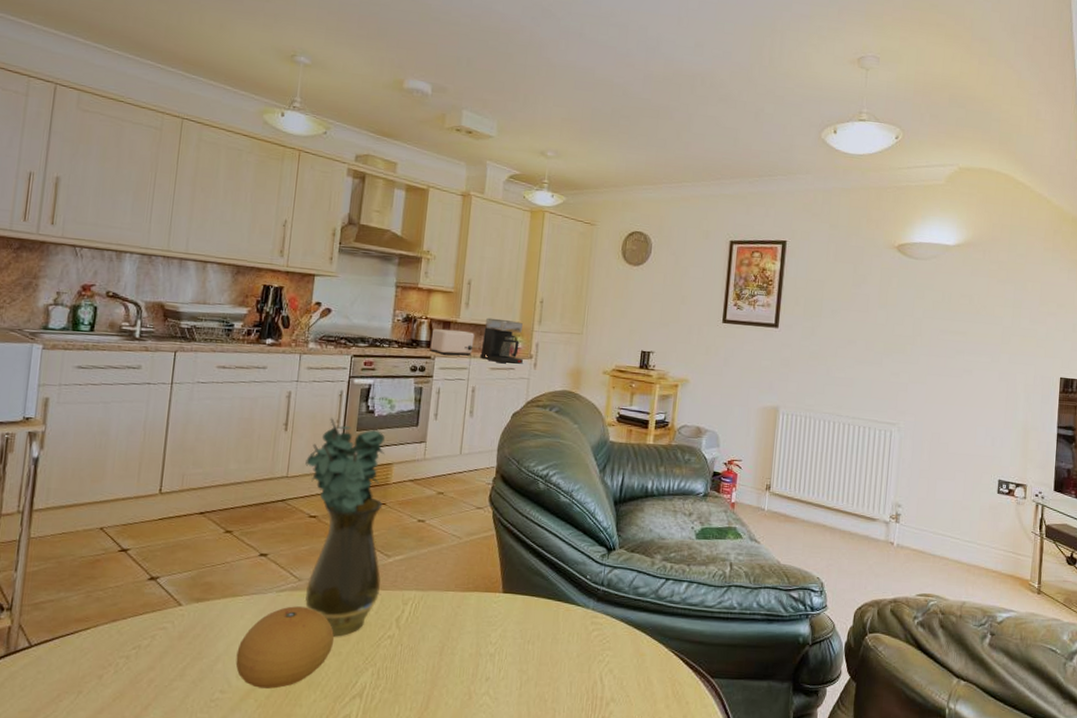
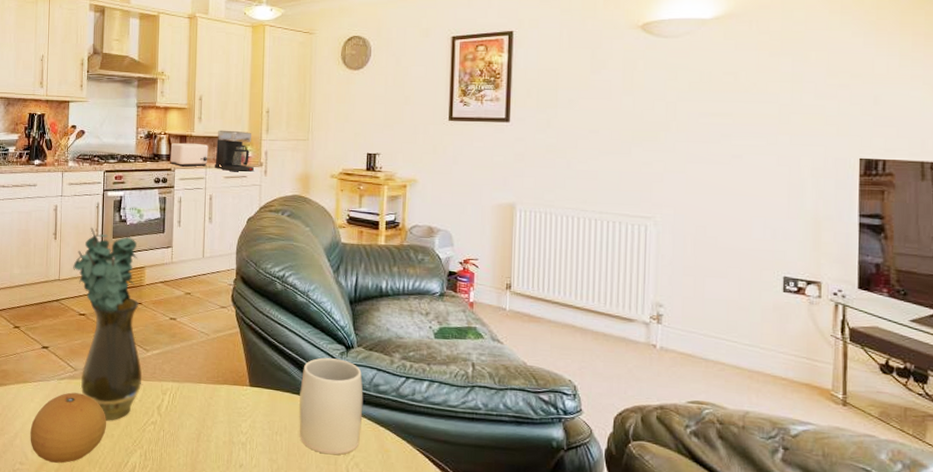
mug: none [553,560,623,662] -> present [299,357,364,455]

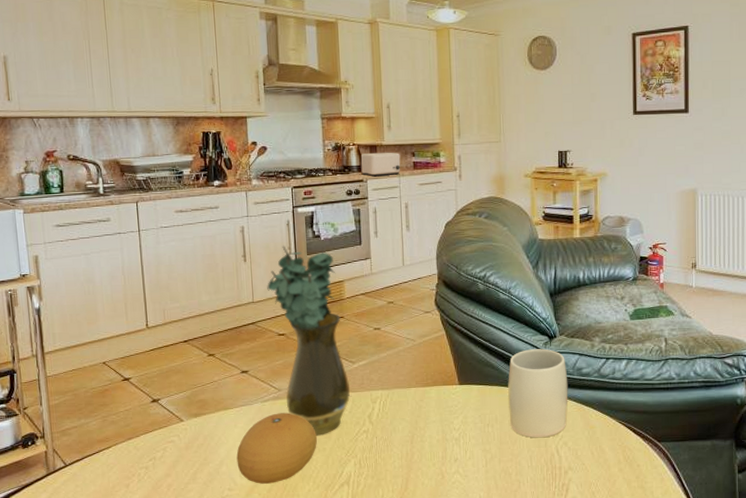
coffee maker: present [215,130,254,172] -> none [408,137,448,179]

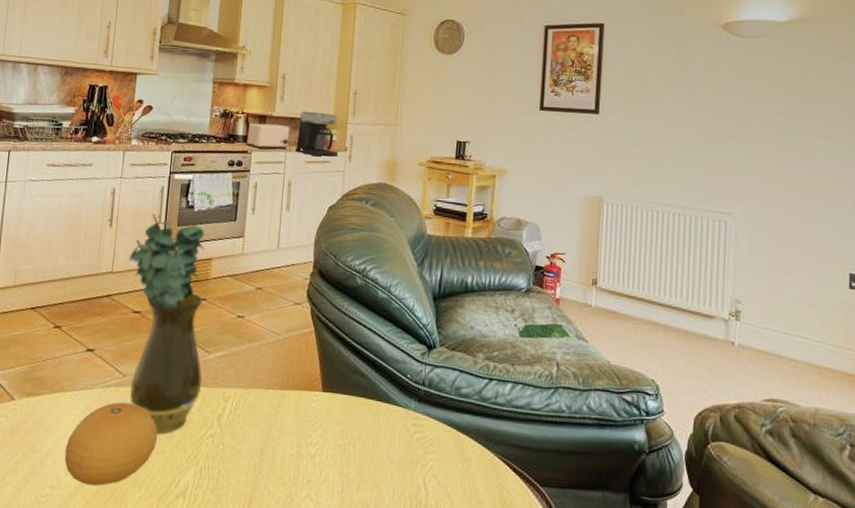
coffee maker: none [408,137,448,179] -> present [295,111,338,157]
mug: present [508,349,569,438] -> none [374,358,445,466]

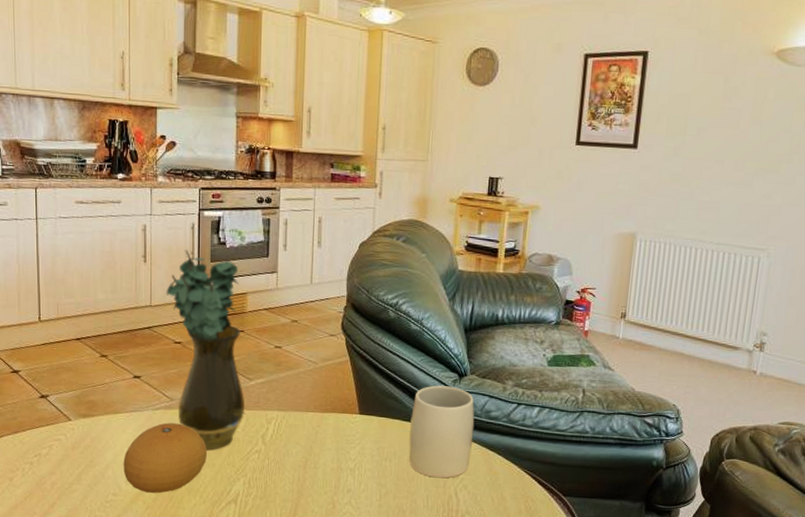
toaster: present [246,123,290,150] -> none [274,159,318,186]
coffee maker: present [295,111,338,157] -> none [325,146,368,194]
mug: none [374,358,445,466] -> present [409,385,475,479]

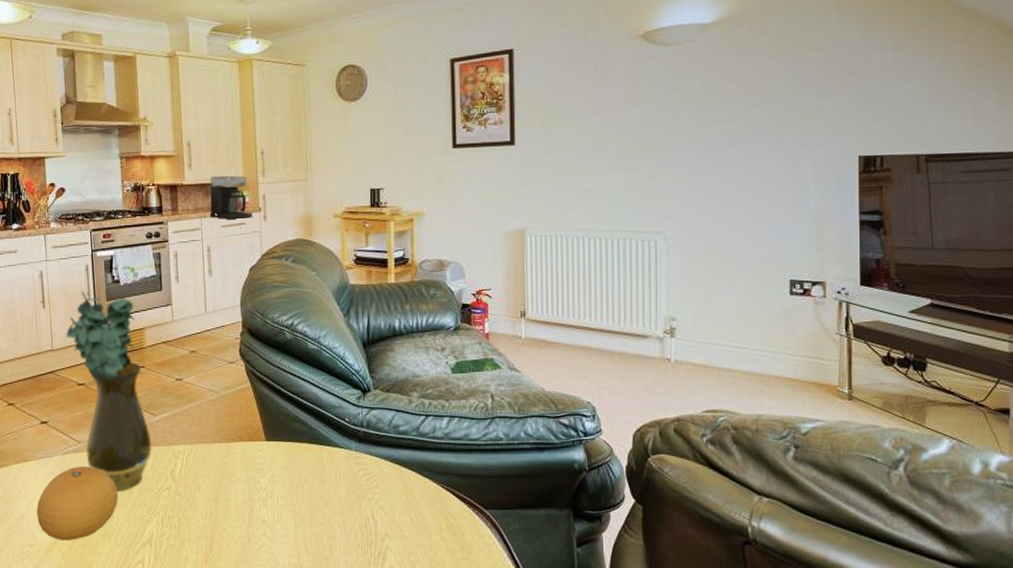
coffee maker: none [325,146,368,194] -> present [210,176,252,220]
mug: present [409,385,475,479] -> none [318,404,384,501]

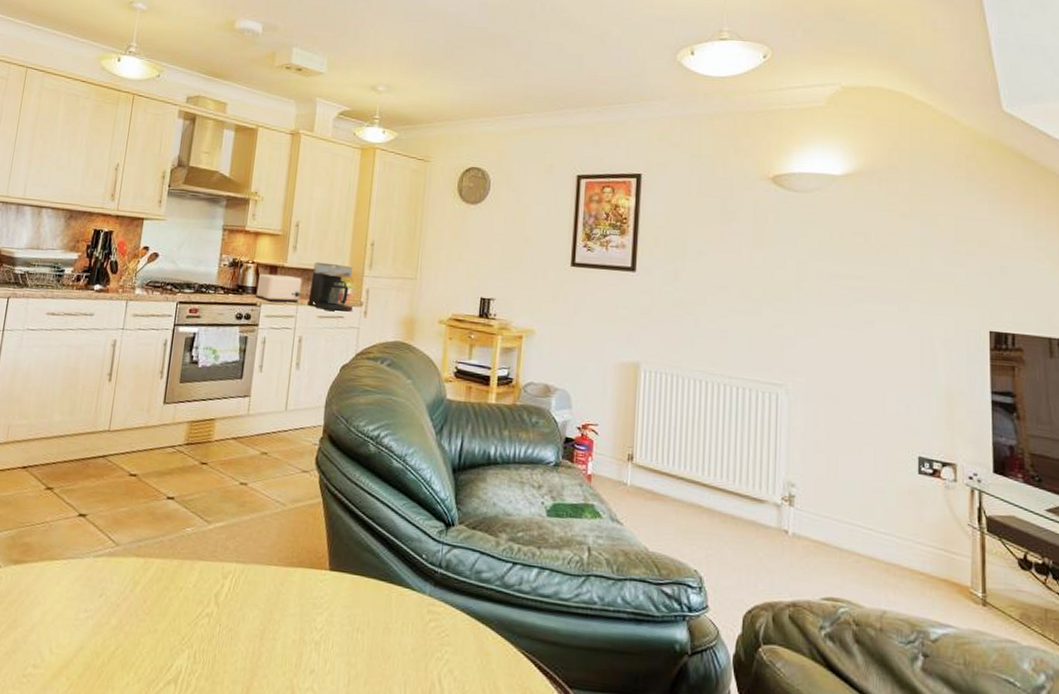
fruit: present [36,466,119,540] -> none [49,573,151,667]
vase: present [66,291,152,491] -> none [122,368,209,612]
toaster: none [160,192,203,219] -> present [256,274,302,303]

